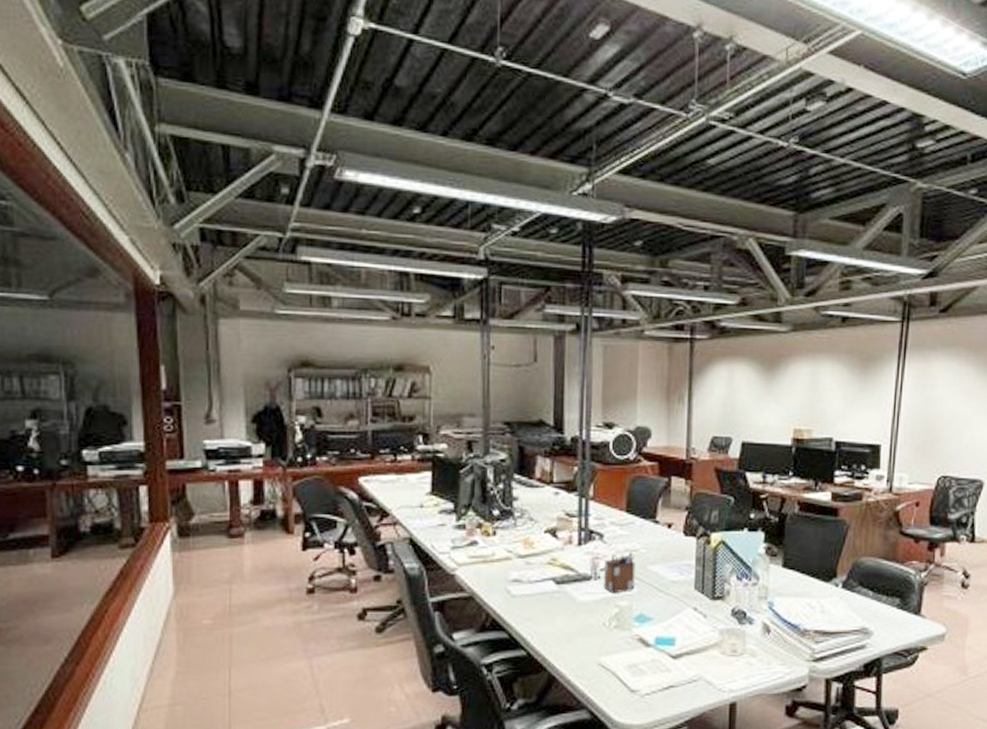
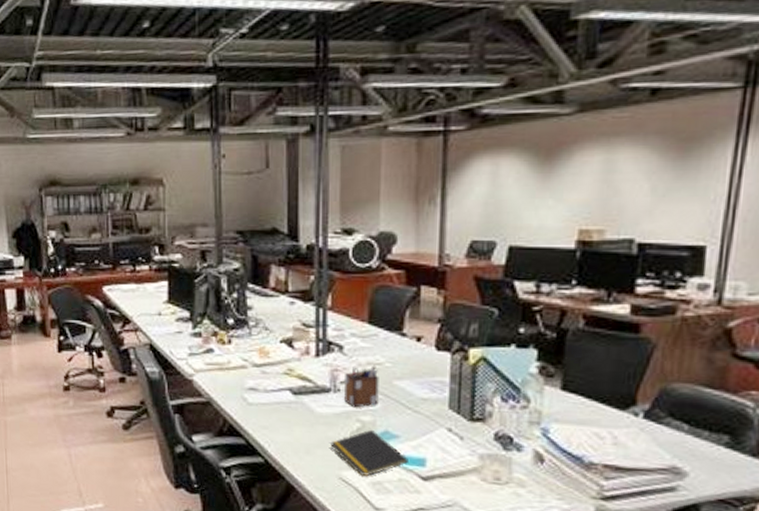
notepad: none [591,613,660,659] -> present [330,429,408,476]

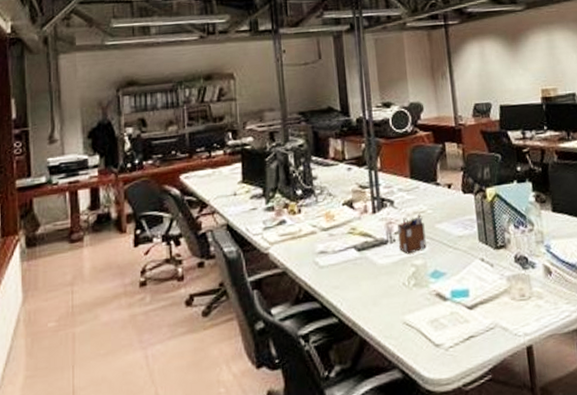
notepad: present [330,429,408,476] -> none [393,271,456,316]

